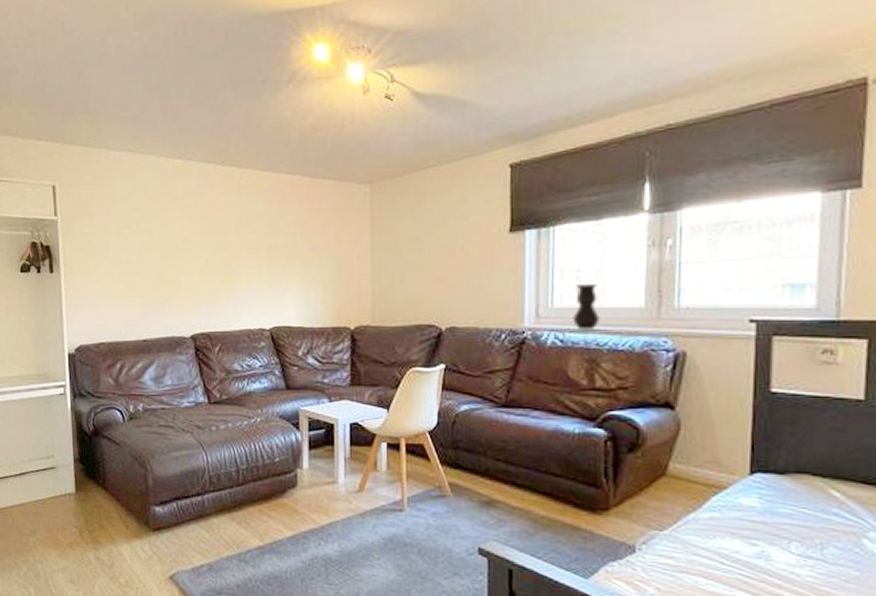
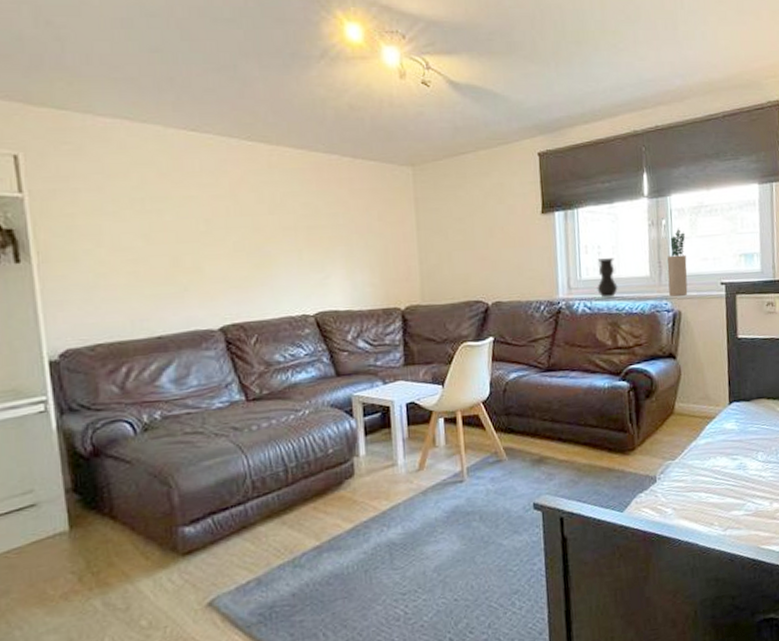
vase: none [670,249,701,335] -> present [667,227,688,297]

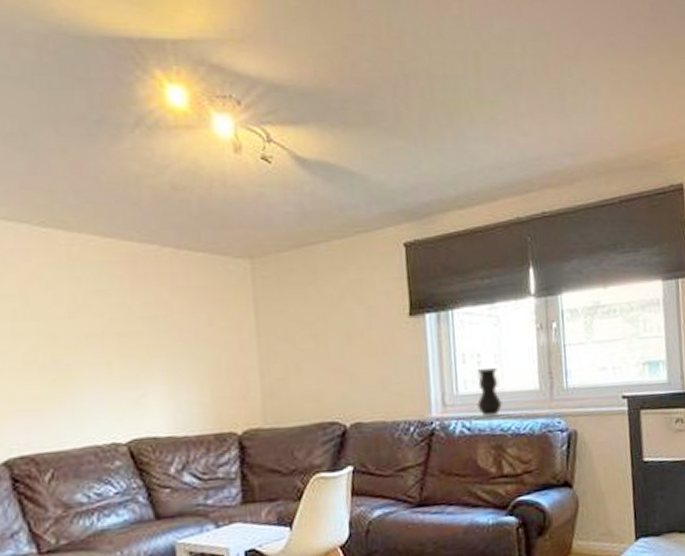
vase: present [667,227,688,297] -> none [559,331,585,414]

